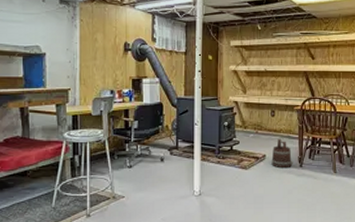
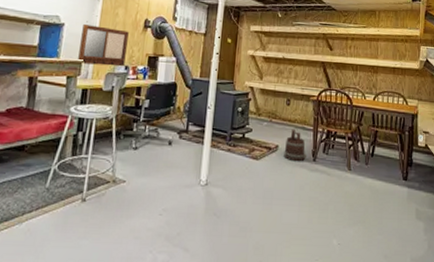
writing board: none [64,53,110,91] -> present [78,24,129,67]

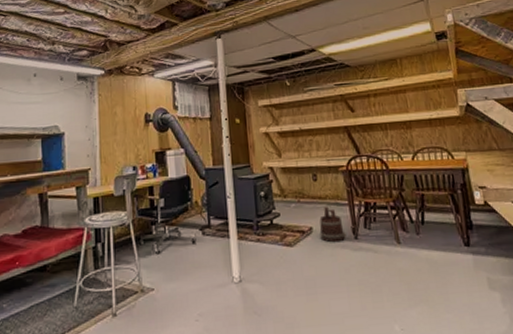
writing board: present [78,24,129,67] -> none [83,129,132,171]

